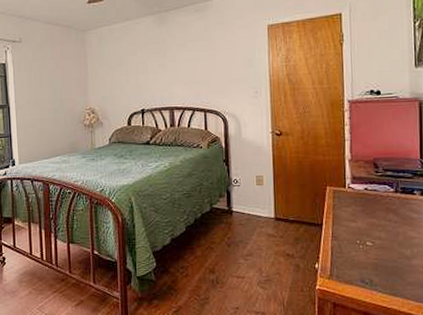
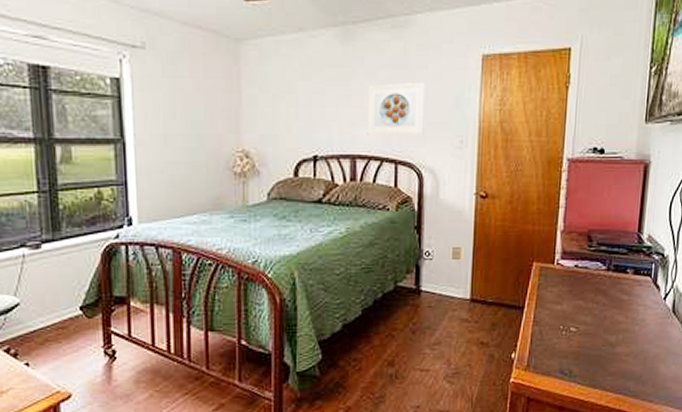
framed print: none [179,50,225,92] -> present [367,83,426,135]

